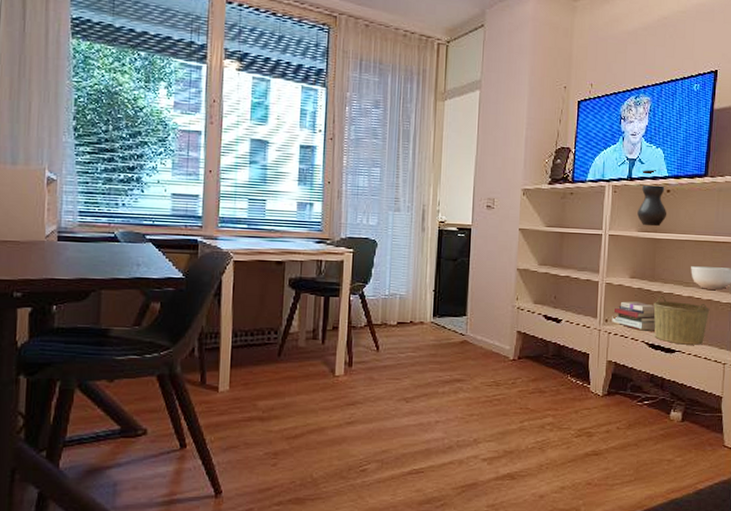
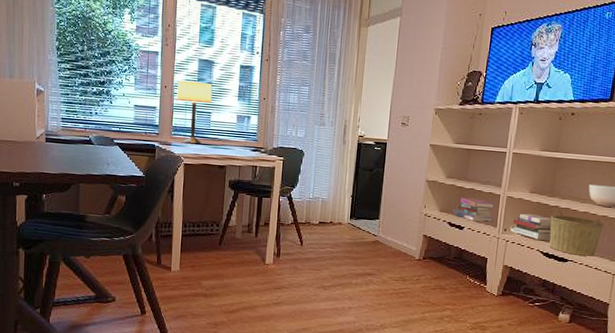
table lamp: none [224,163,268,238] -> present [176,80,213,145]
books: none [548,286,592,313] -> present [453,197,494,222]
vase: present [637,169,667,227] -> none [541,93,570,147]

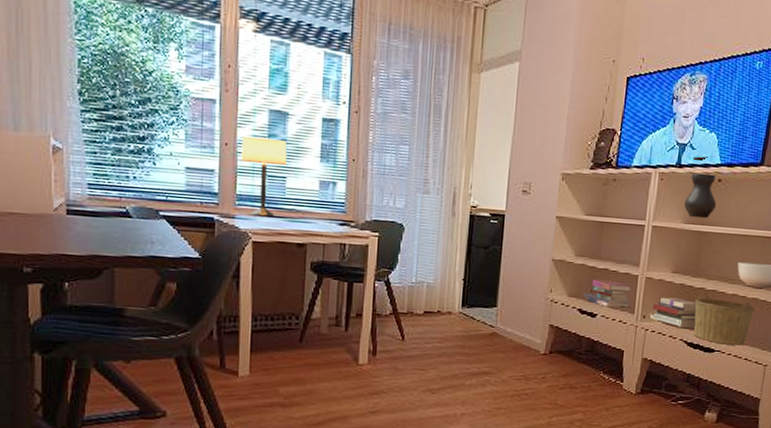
vase: none [541,93,570,147] -> present [684,156,717,219]

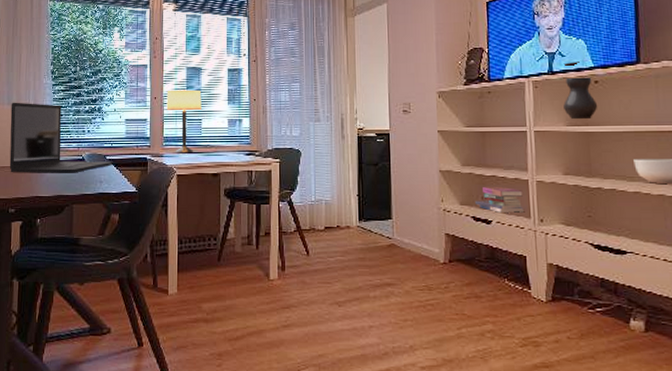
laptop: none [19,127,169,229] -> present [9,102,113,173]
books: present [650,297,697,329] -> none [547,199,600,231]
basket: present [694,292,755,345] -> none [594,191,663,245]

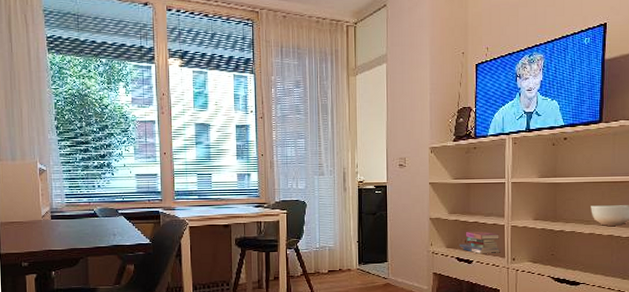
laptop: present [9,102,113,173] -> none [15,157,126,228]
table lamp: present [166,89,202,153] -> none [176,145,211,207]
vase: present [563,62,598,120] -> none [537,120,565,172]

